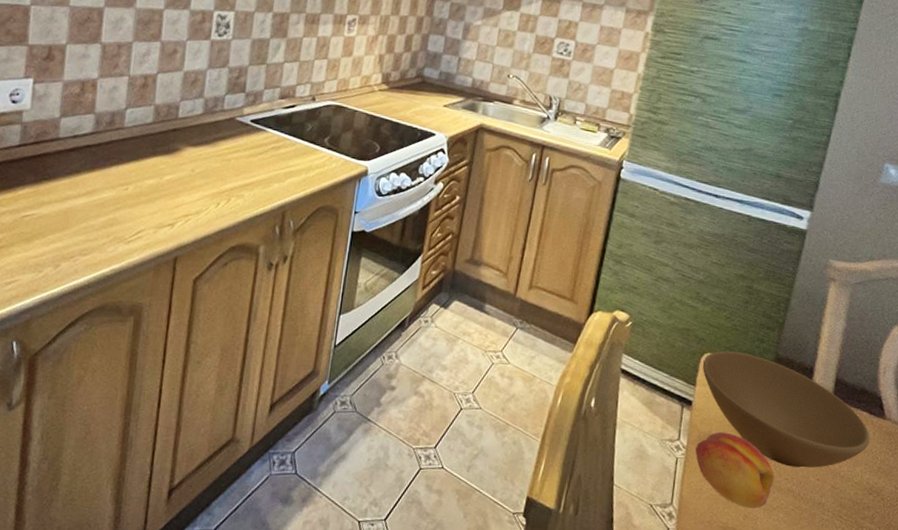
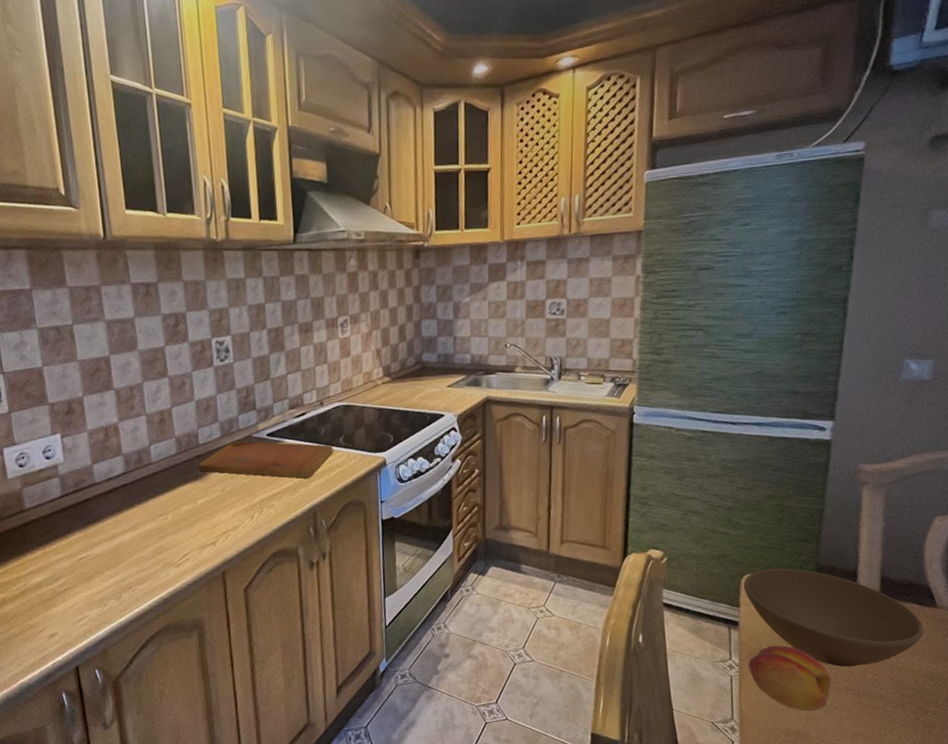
cutting board: none [172,121,317,174] -> present [198,441,333,479]

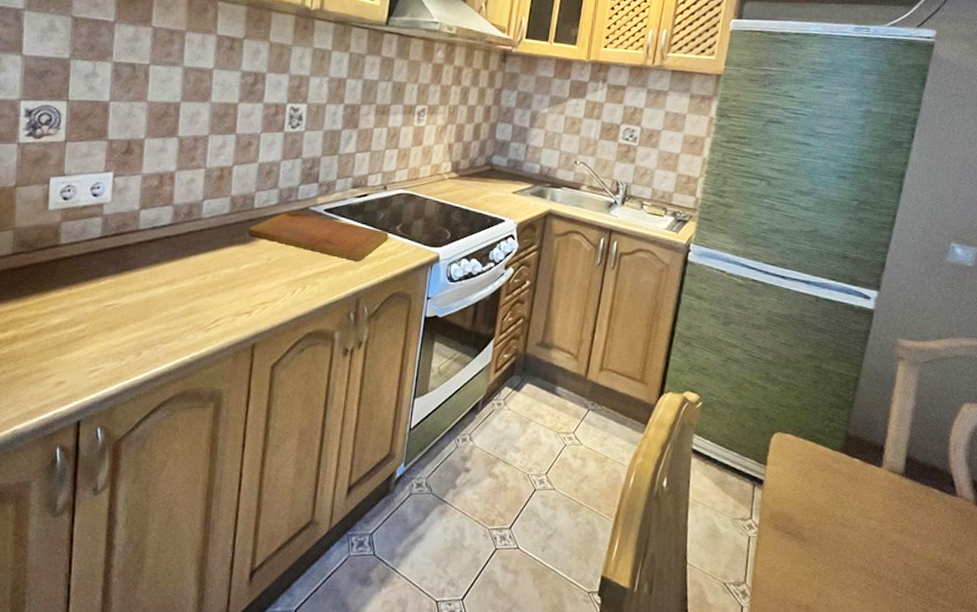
bowl: present [743,568,924,667] -> none [773,430,942,546]
fruit: present [748,645,831,712] -> none [767,510,847,587]

